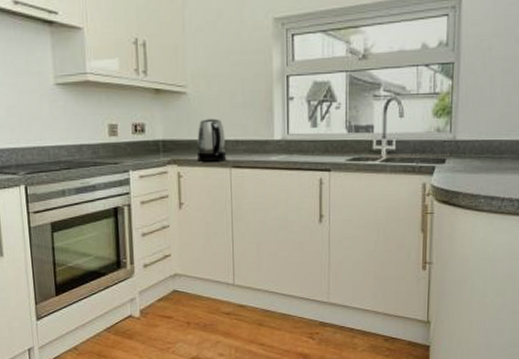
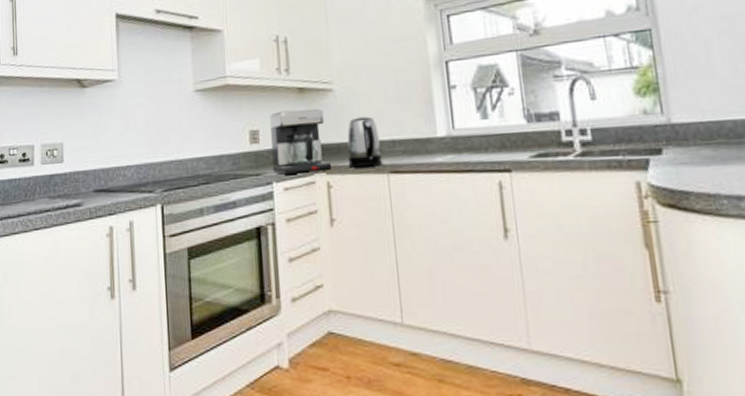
coffee maker: none [128,108,183,166] -> present [270,109,332,176]

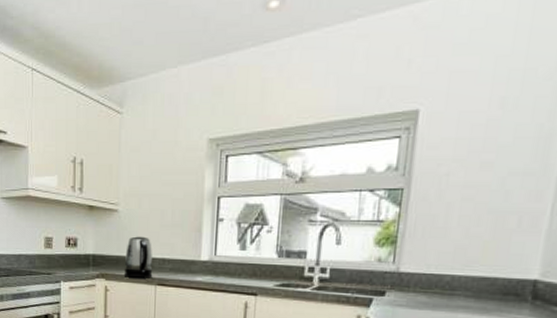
coffee maker: present [270,109,332,176] -> none [61,224,111,278]

